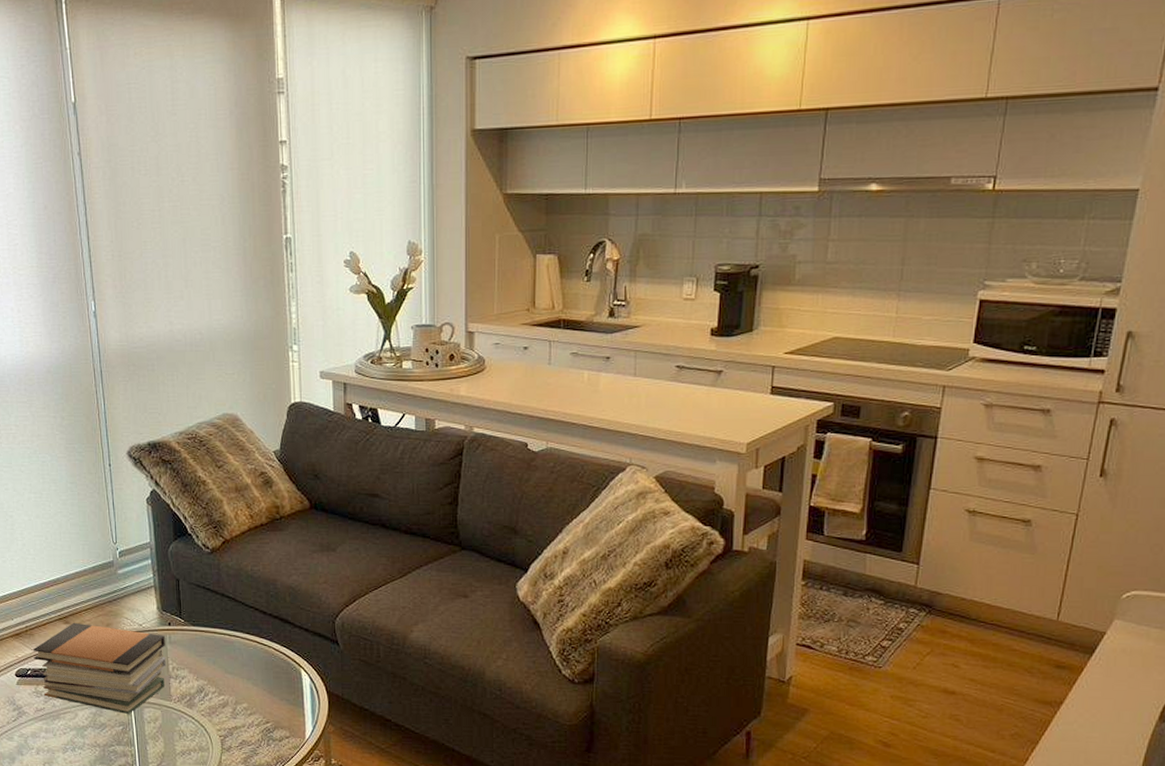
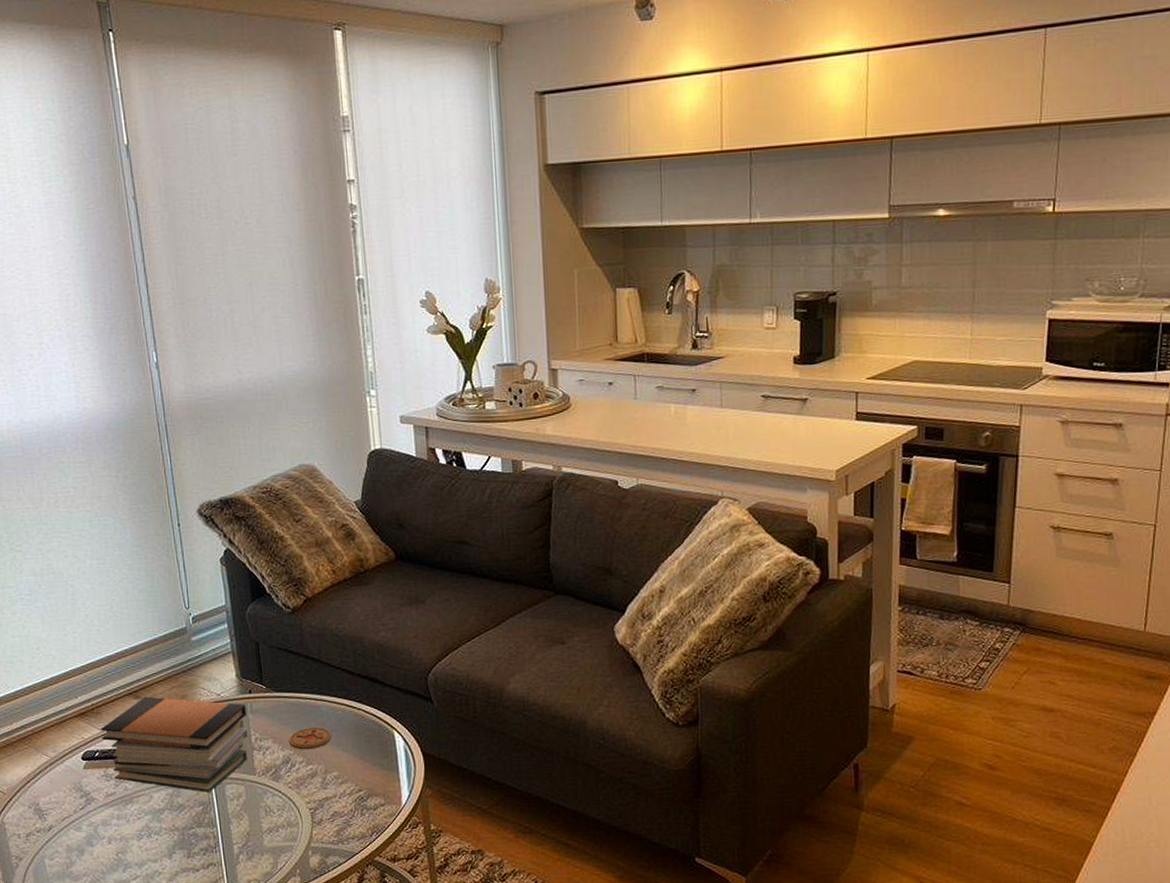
coaster: none [203,661,243,682] -> present [289,727,332,750]

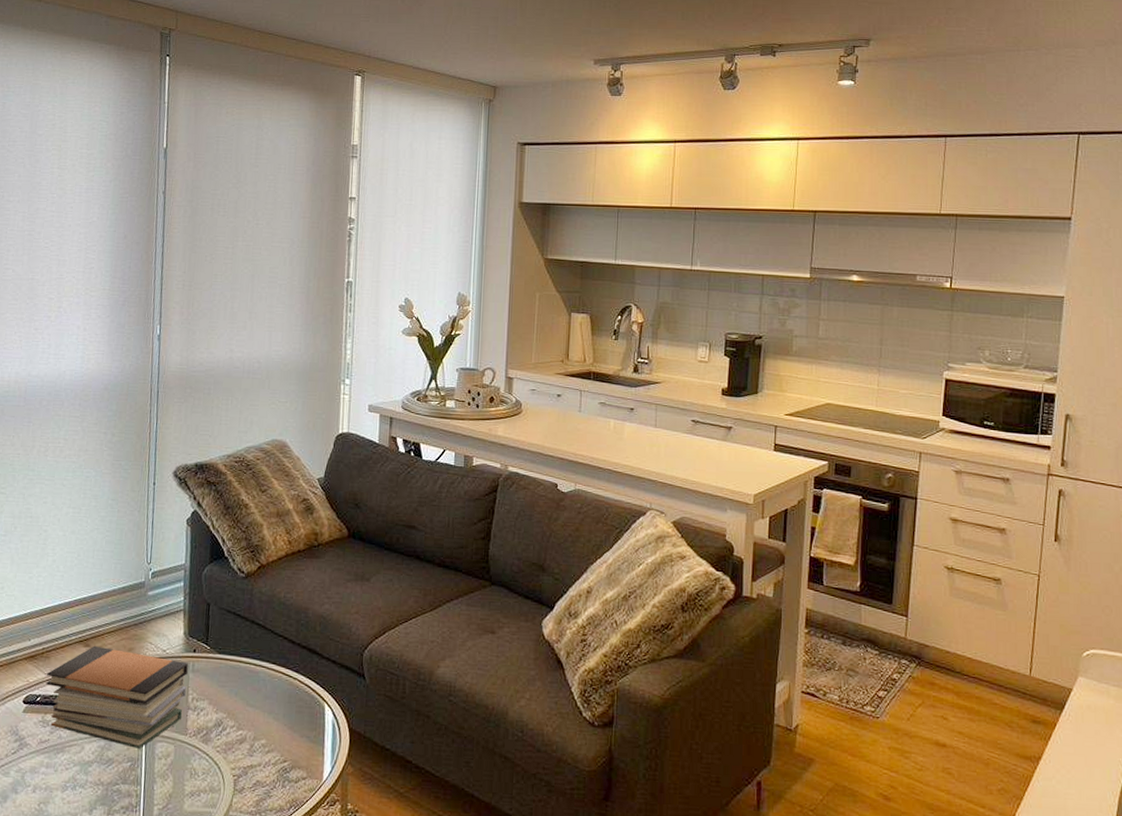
coaster: present [289,727,332,750] -> none [224,692,265,715]

